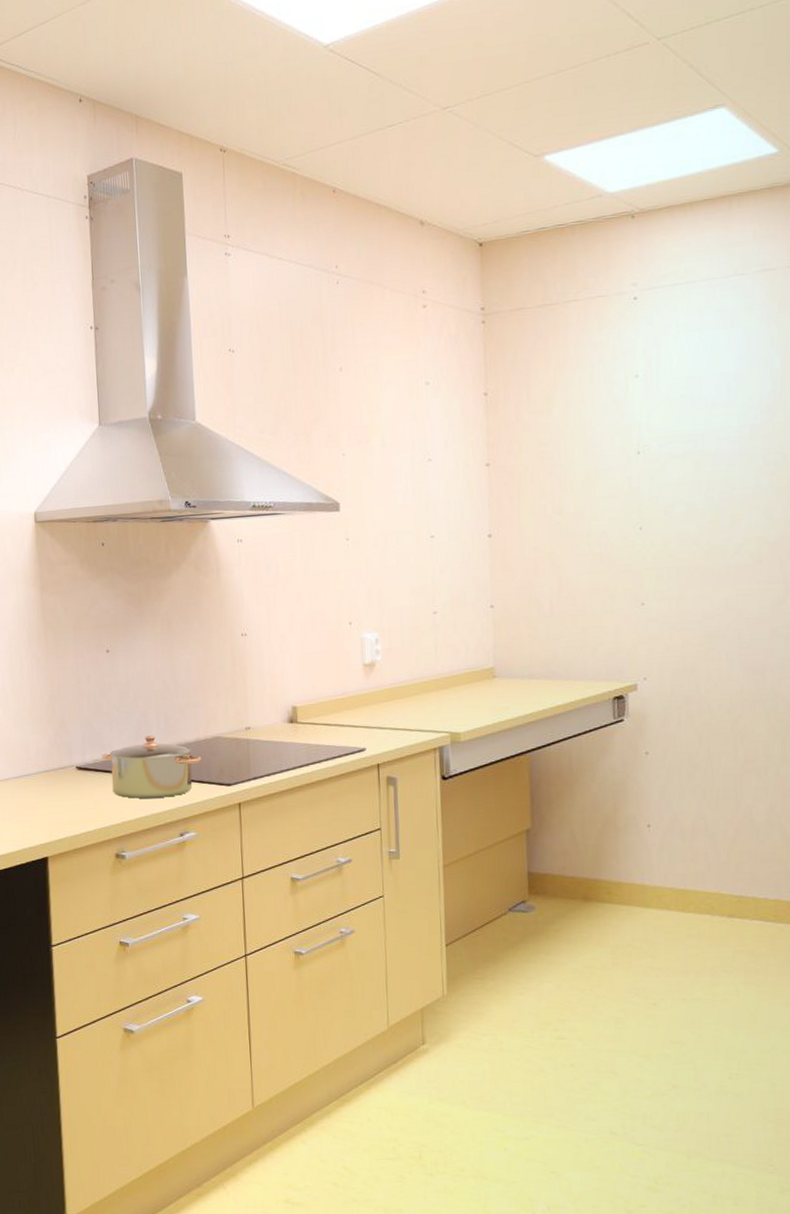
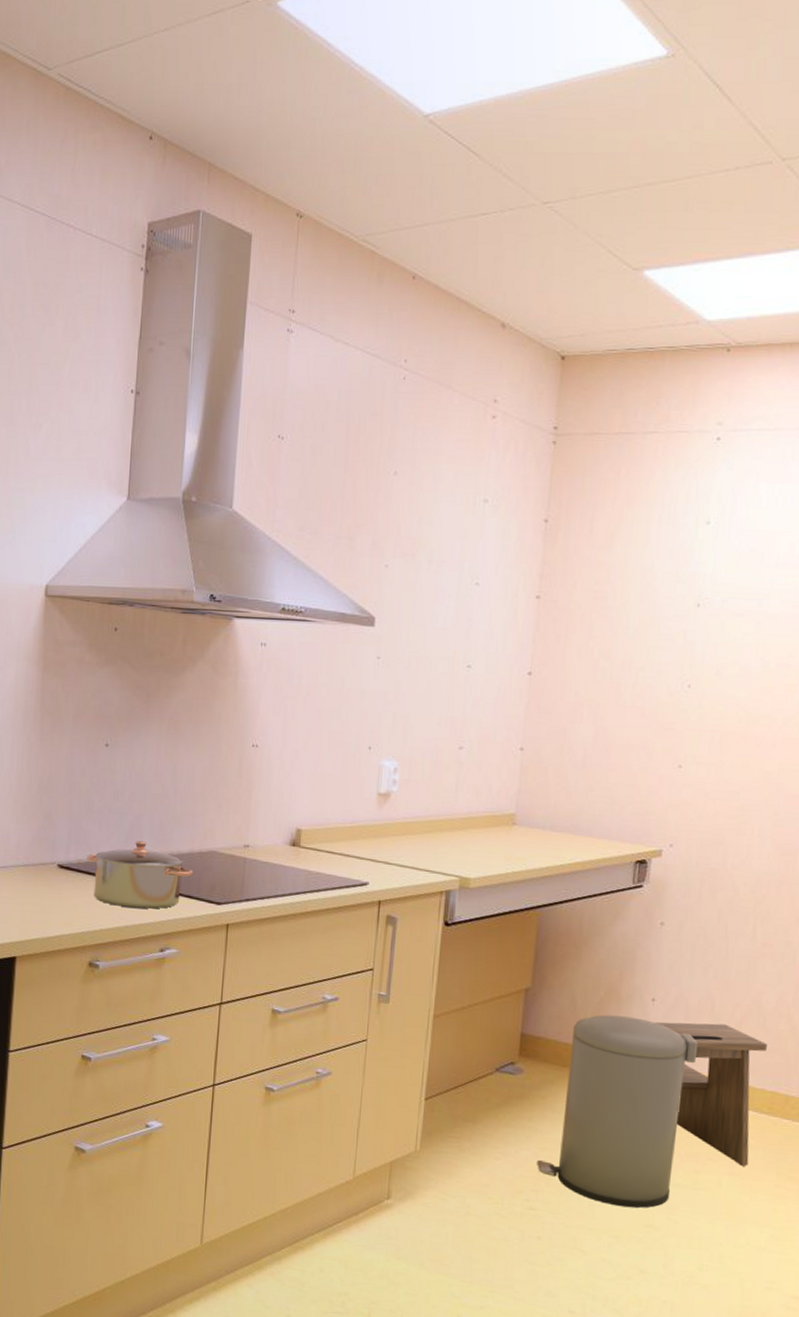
pedal bin: none [560,844,698,1025] -> present [537,1014,698,1208]
step stool: none [652,841,764,974] -> present [654,1022,767,1166]

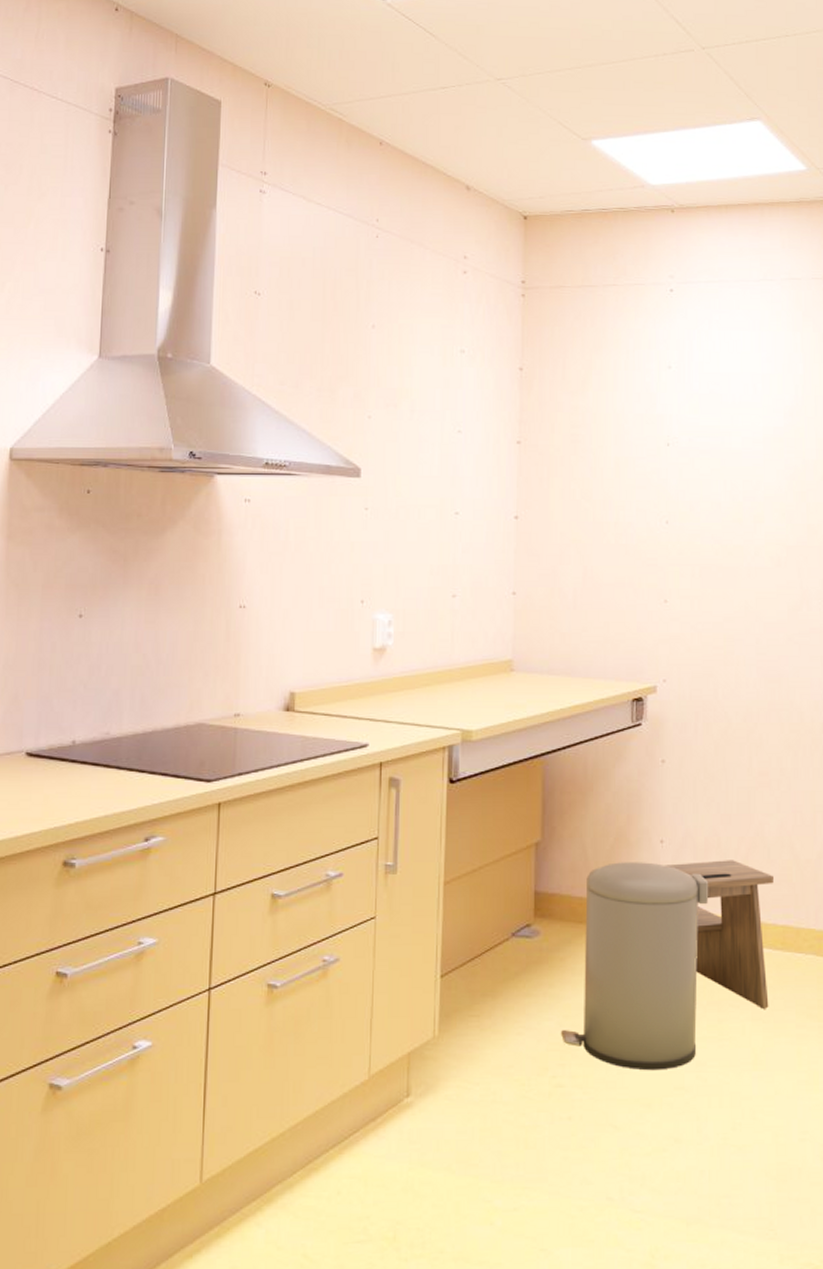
cooking pot: present [87,841,194,909] -> none [59,719,180,794]

